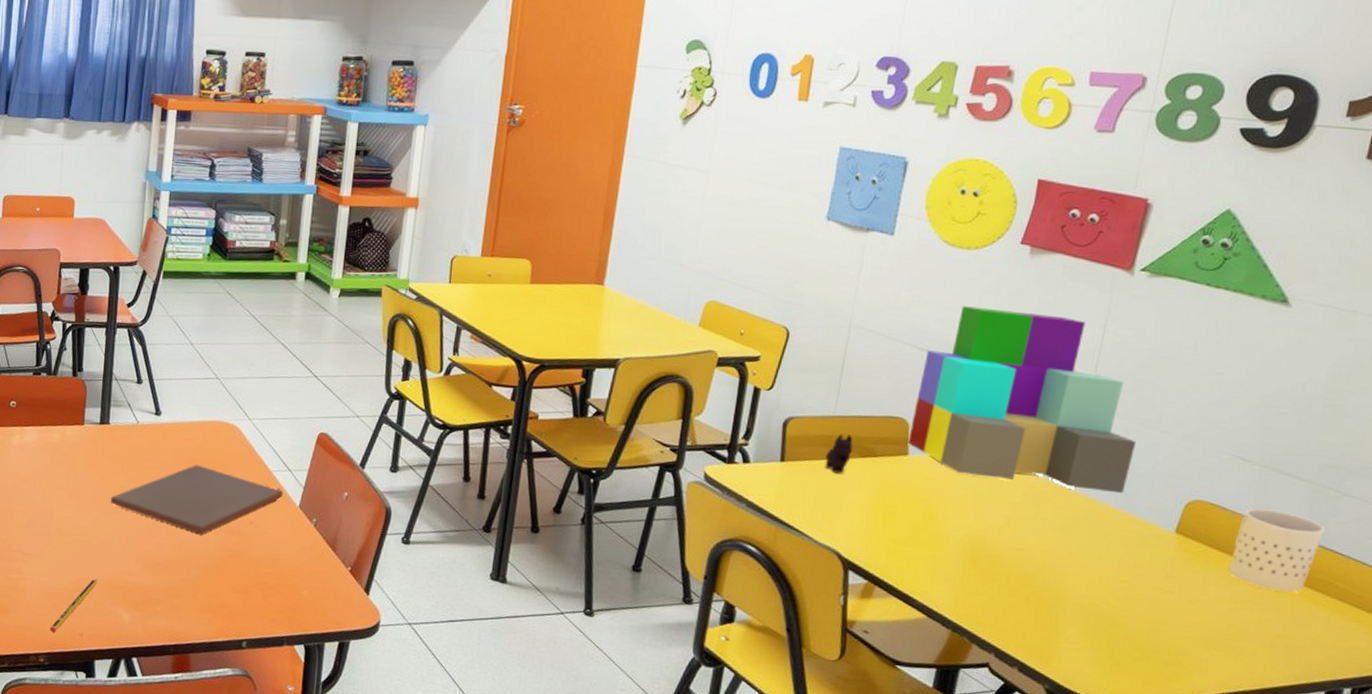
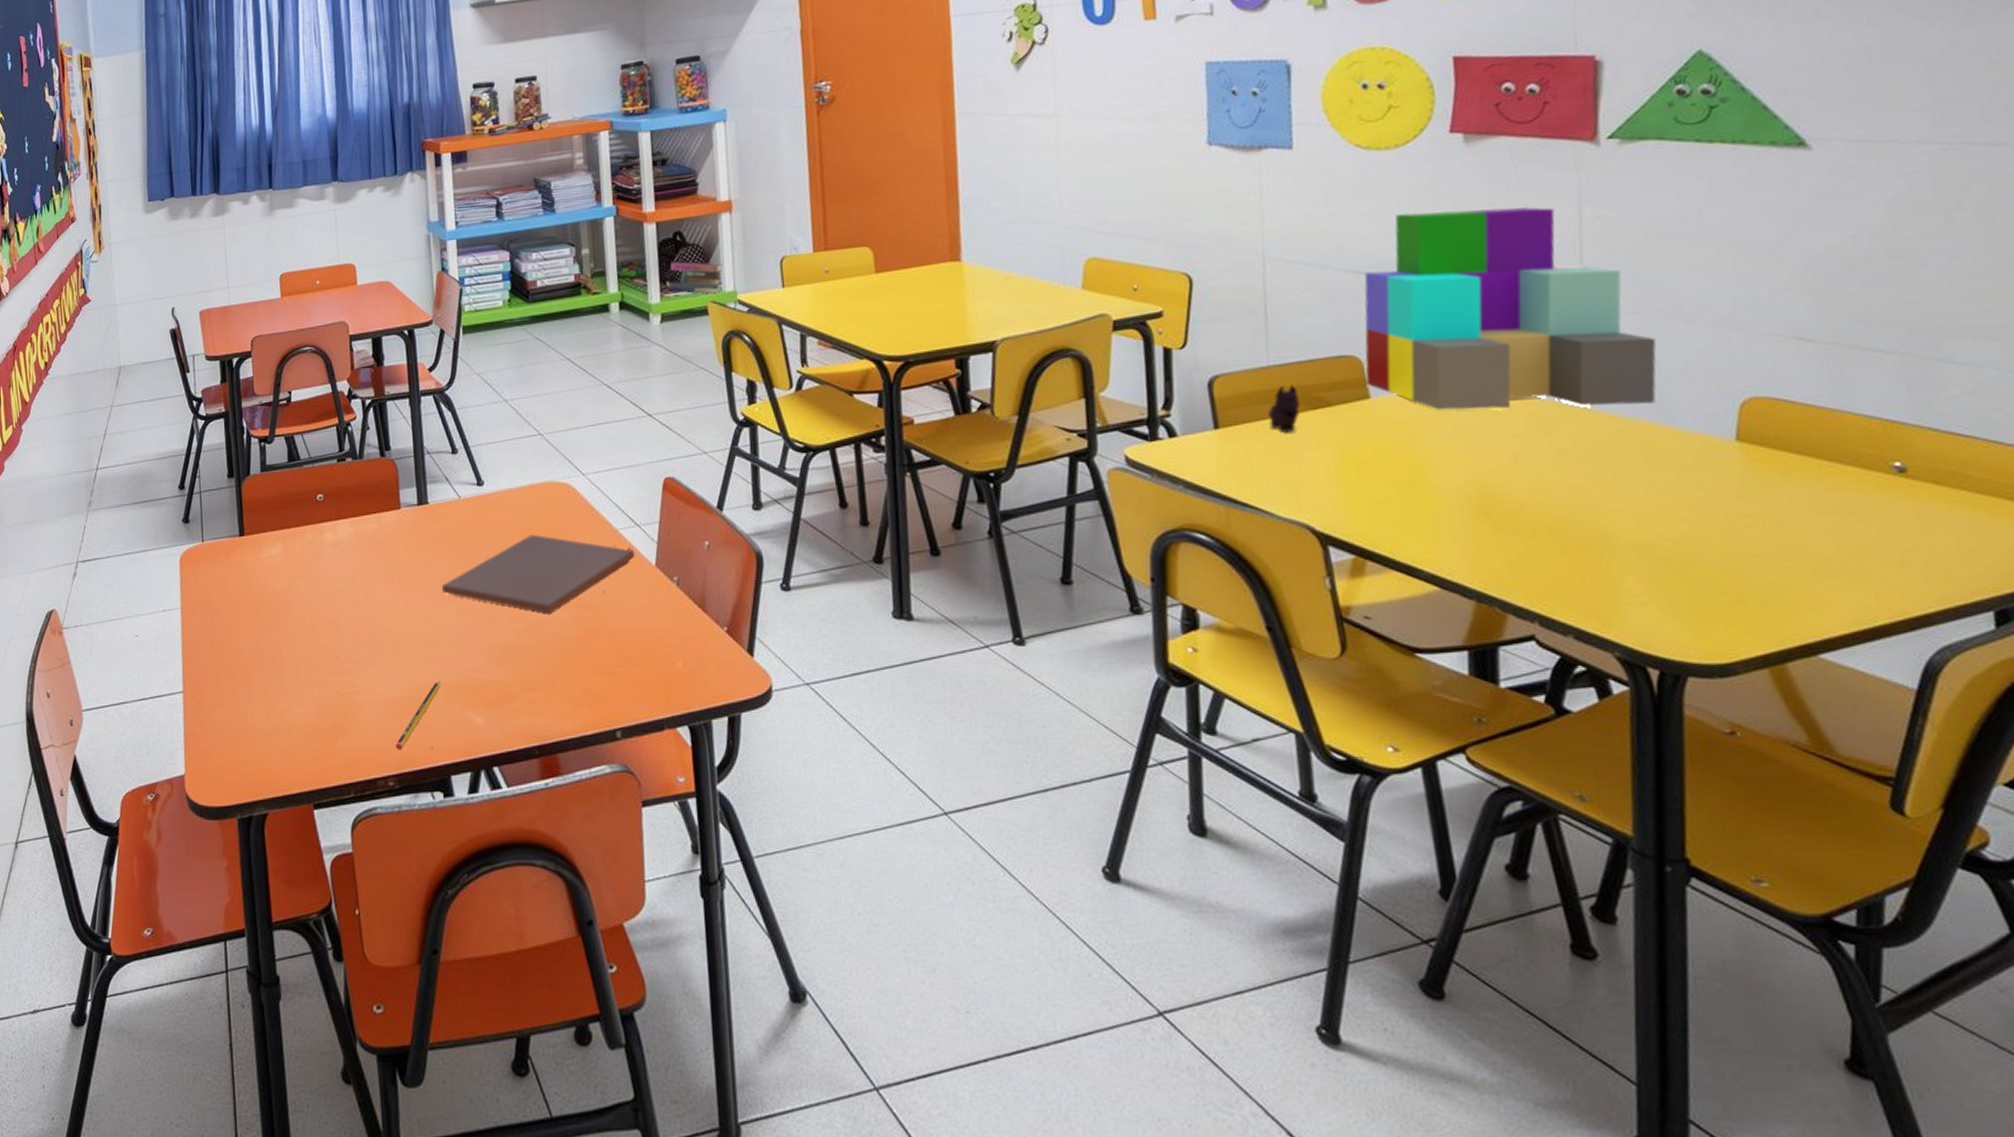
books: none [349,244,402,279] -> present [665,261,723,295]
mug: present [1228,508,1325,592] -> none [1817,394,1935,494]

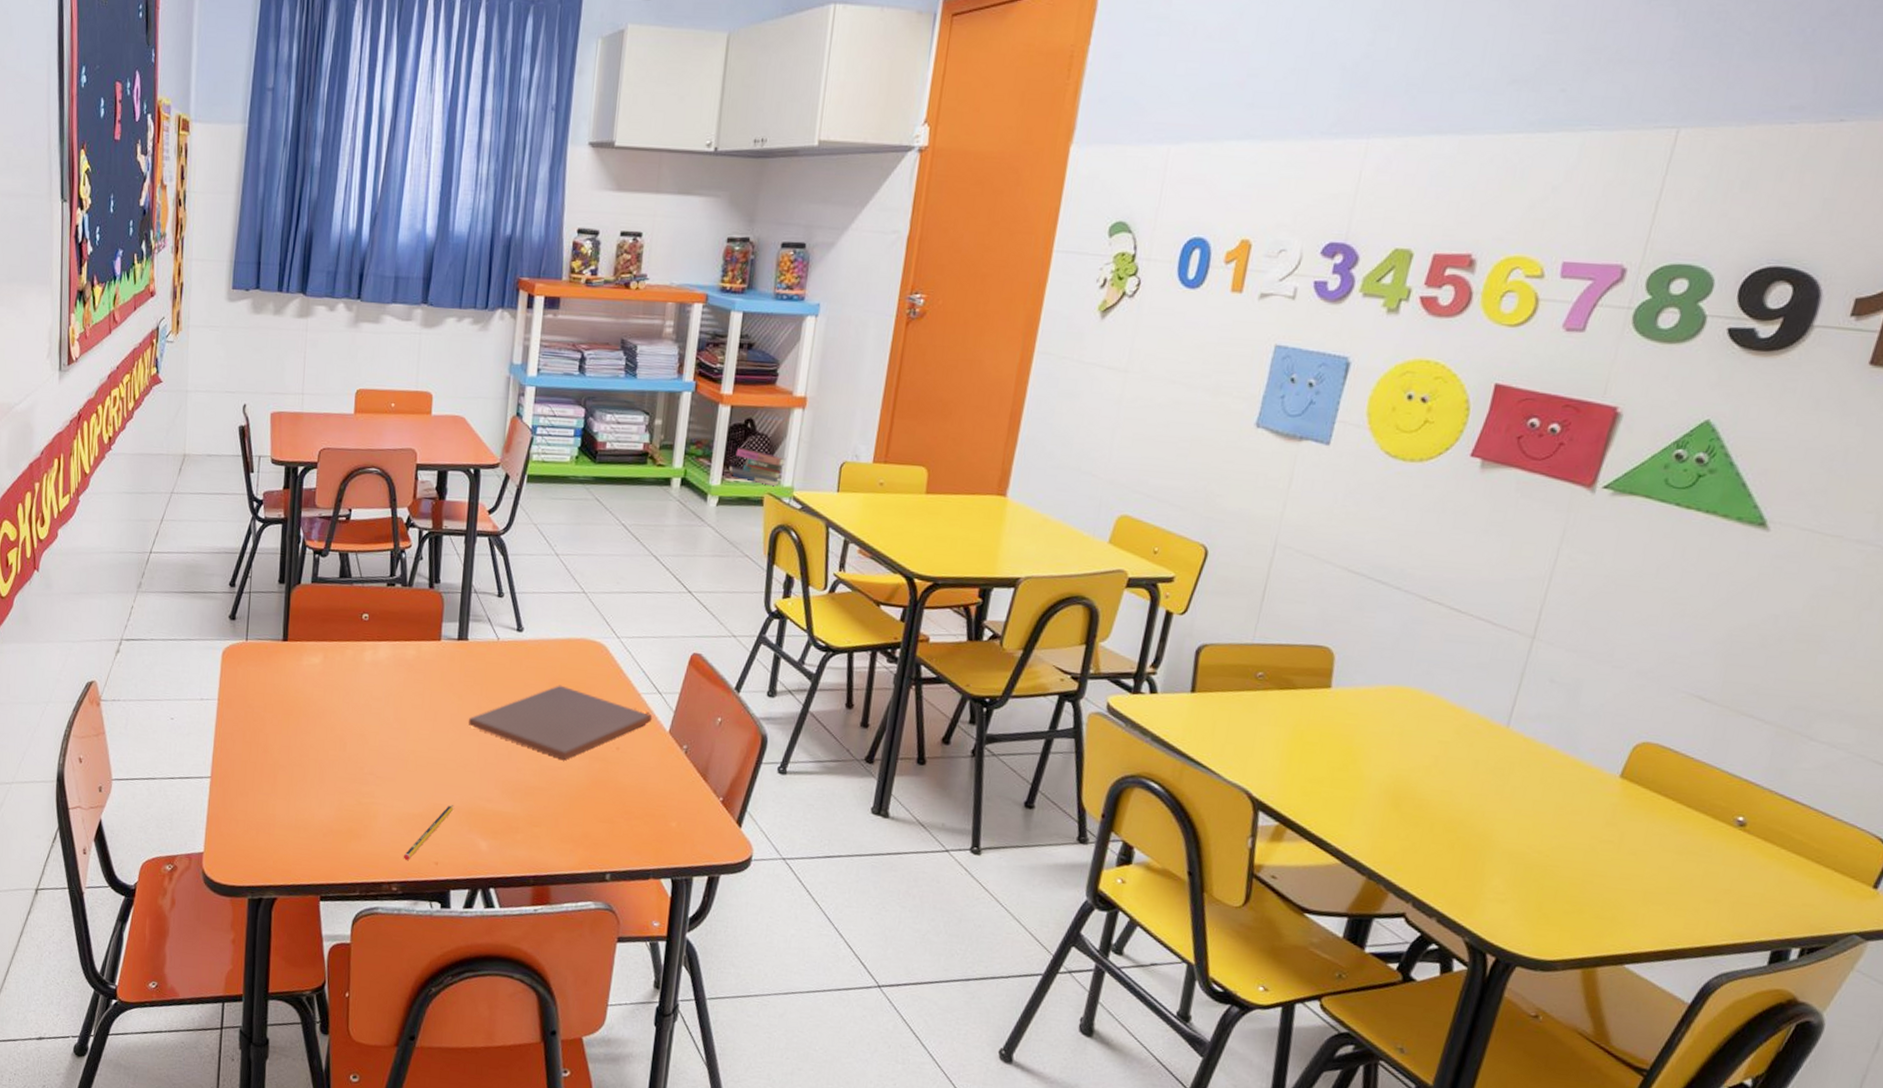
toy animal: present [1268,385,1301,432] -> none [1239,663,1272,706]
toy blocks: present [1364,207,1656,411] -> none [1331,525,1585,734]

